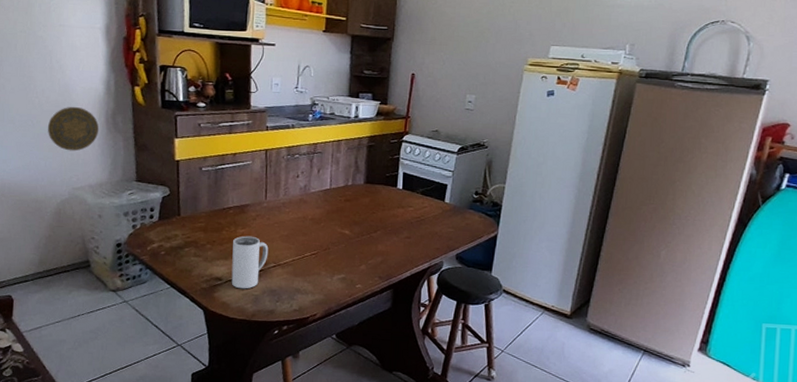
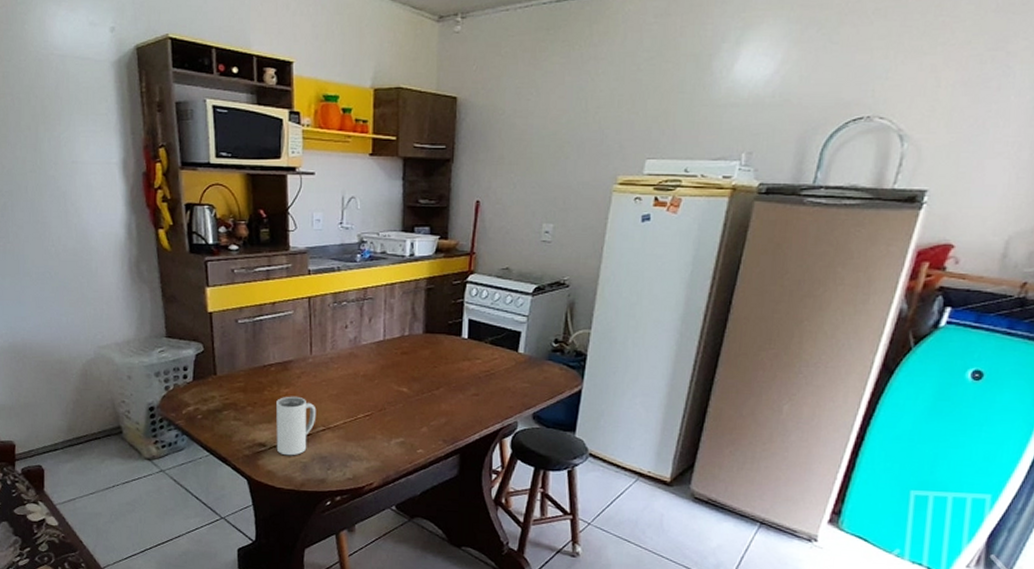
decorative plate: present [48,106,99,151] -> none [67,254,123,306]

